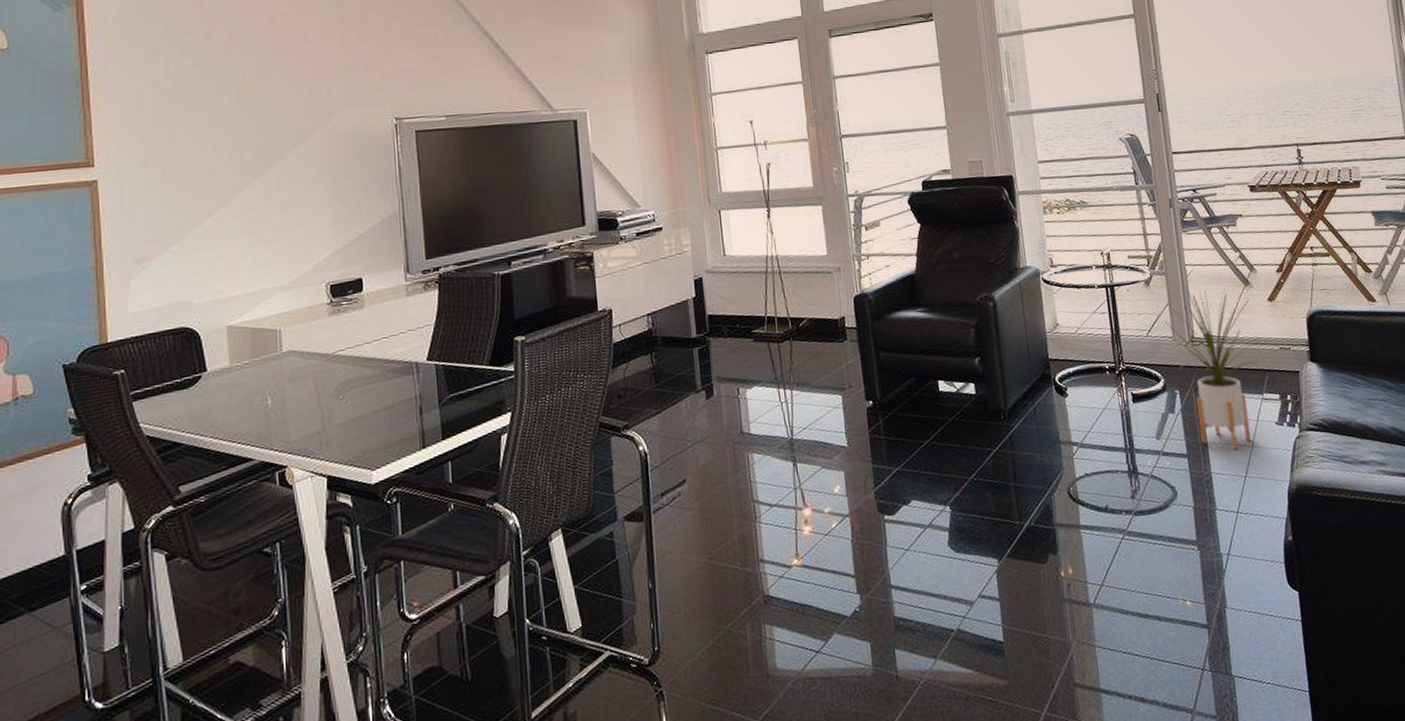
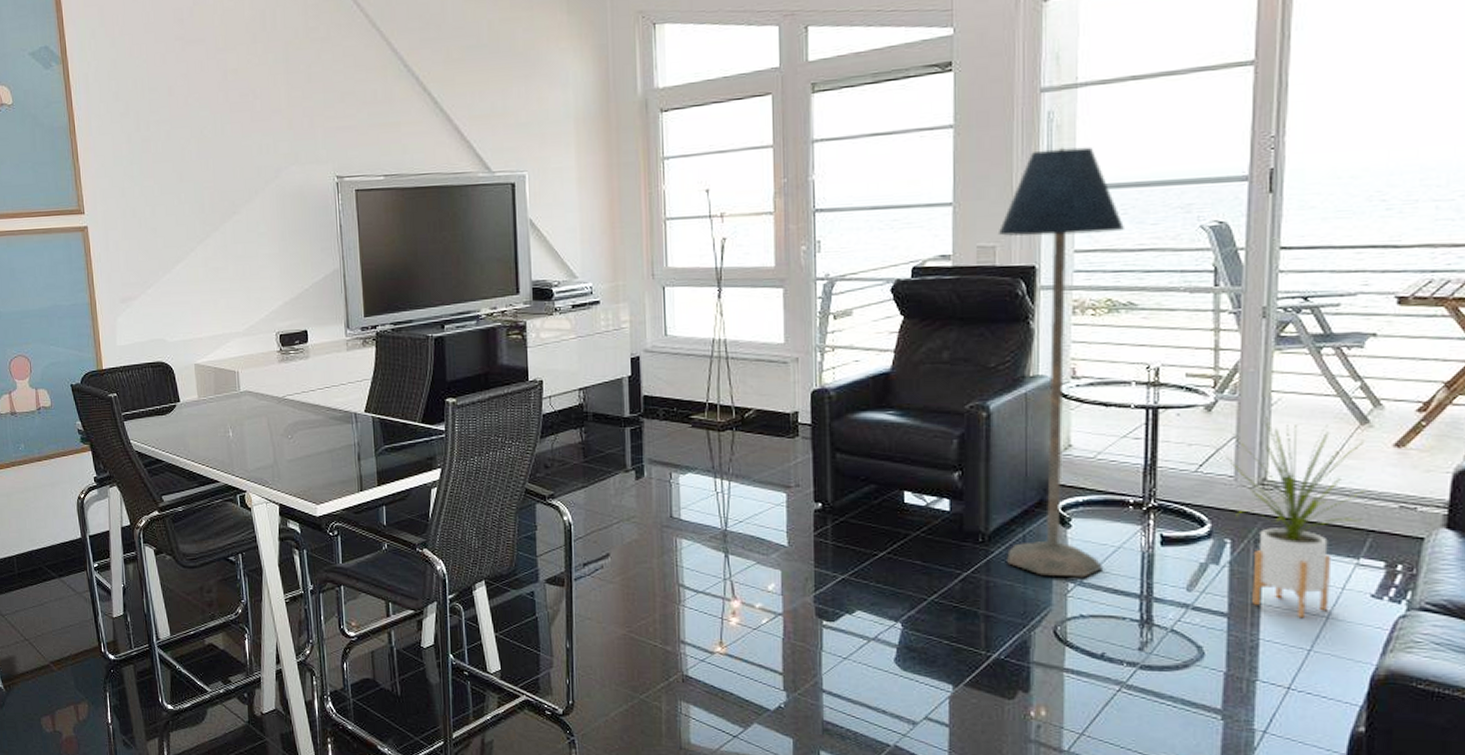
floor lamp: none [982,79,1097,443] -> present [998,147,1124,578]

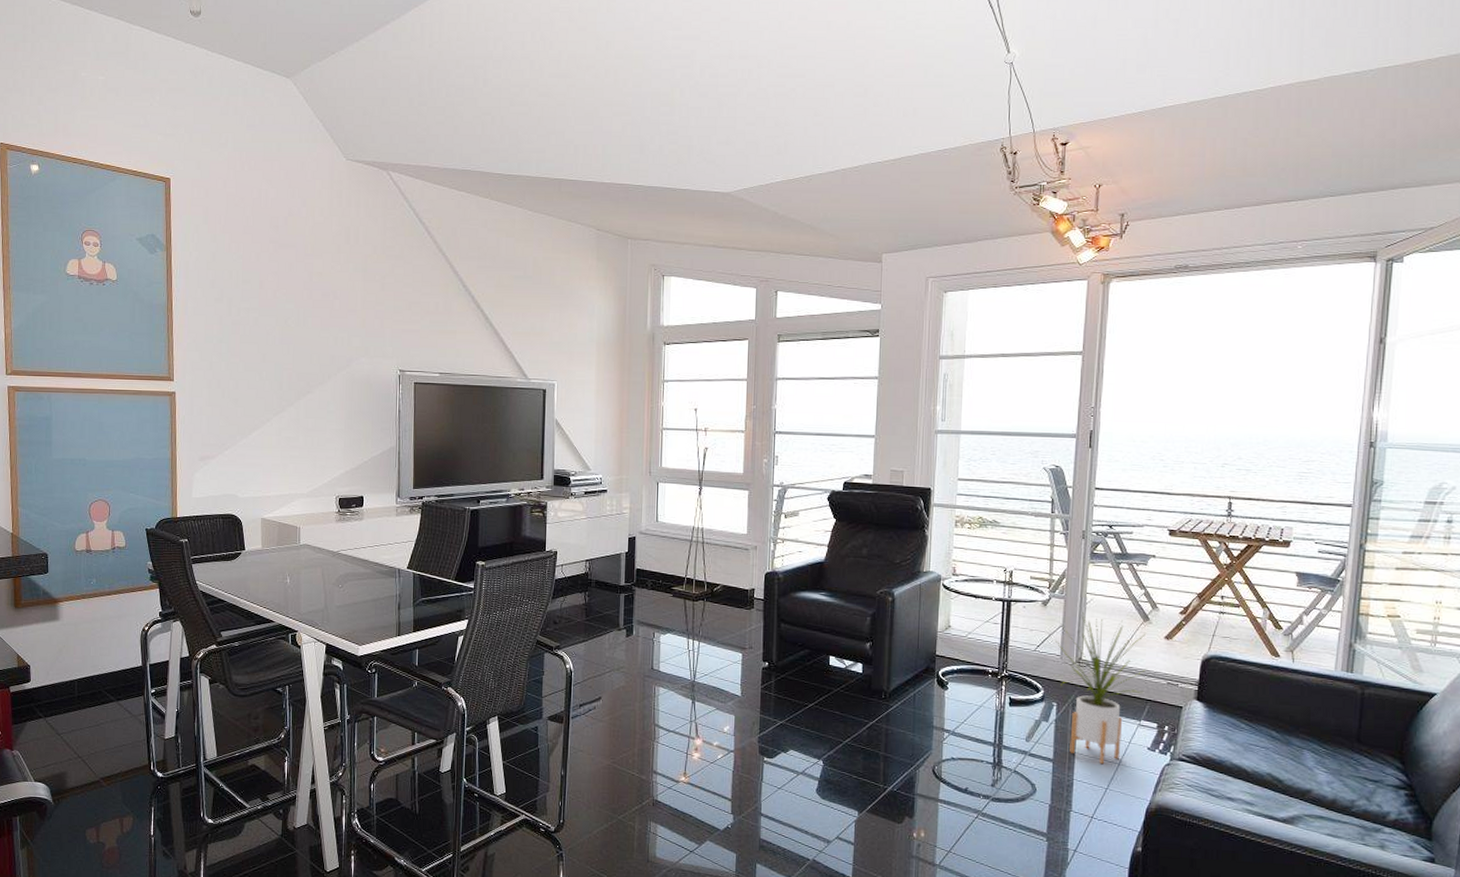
floor lamp: present [998,147,1124,578] -> none [902,401,993,729]

